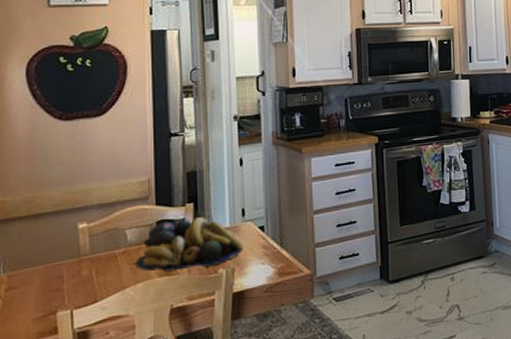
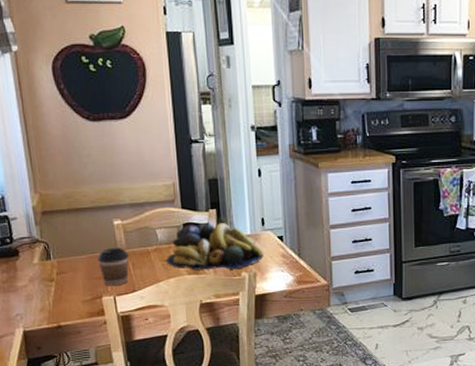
coffee cup: none [56,253,93,299] -> present [98,247,129,286]

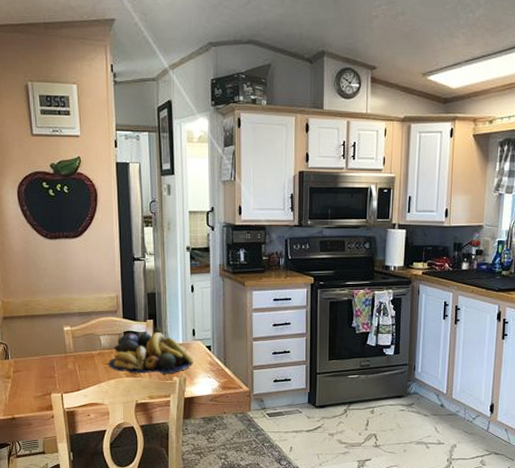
coffee cup: present [98,247,129,286] -> none [49,350,76,385]

